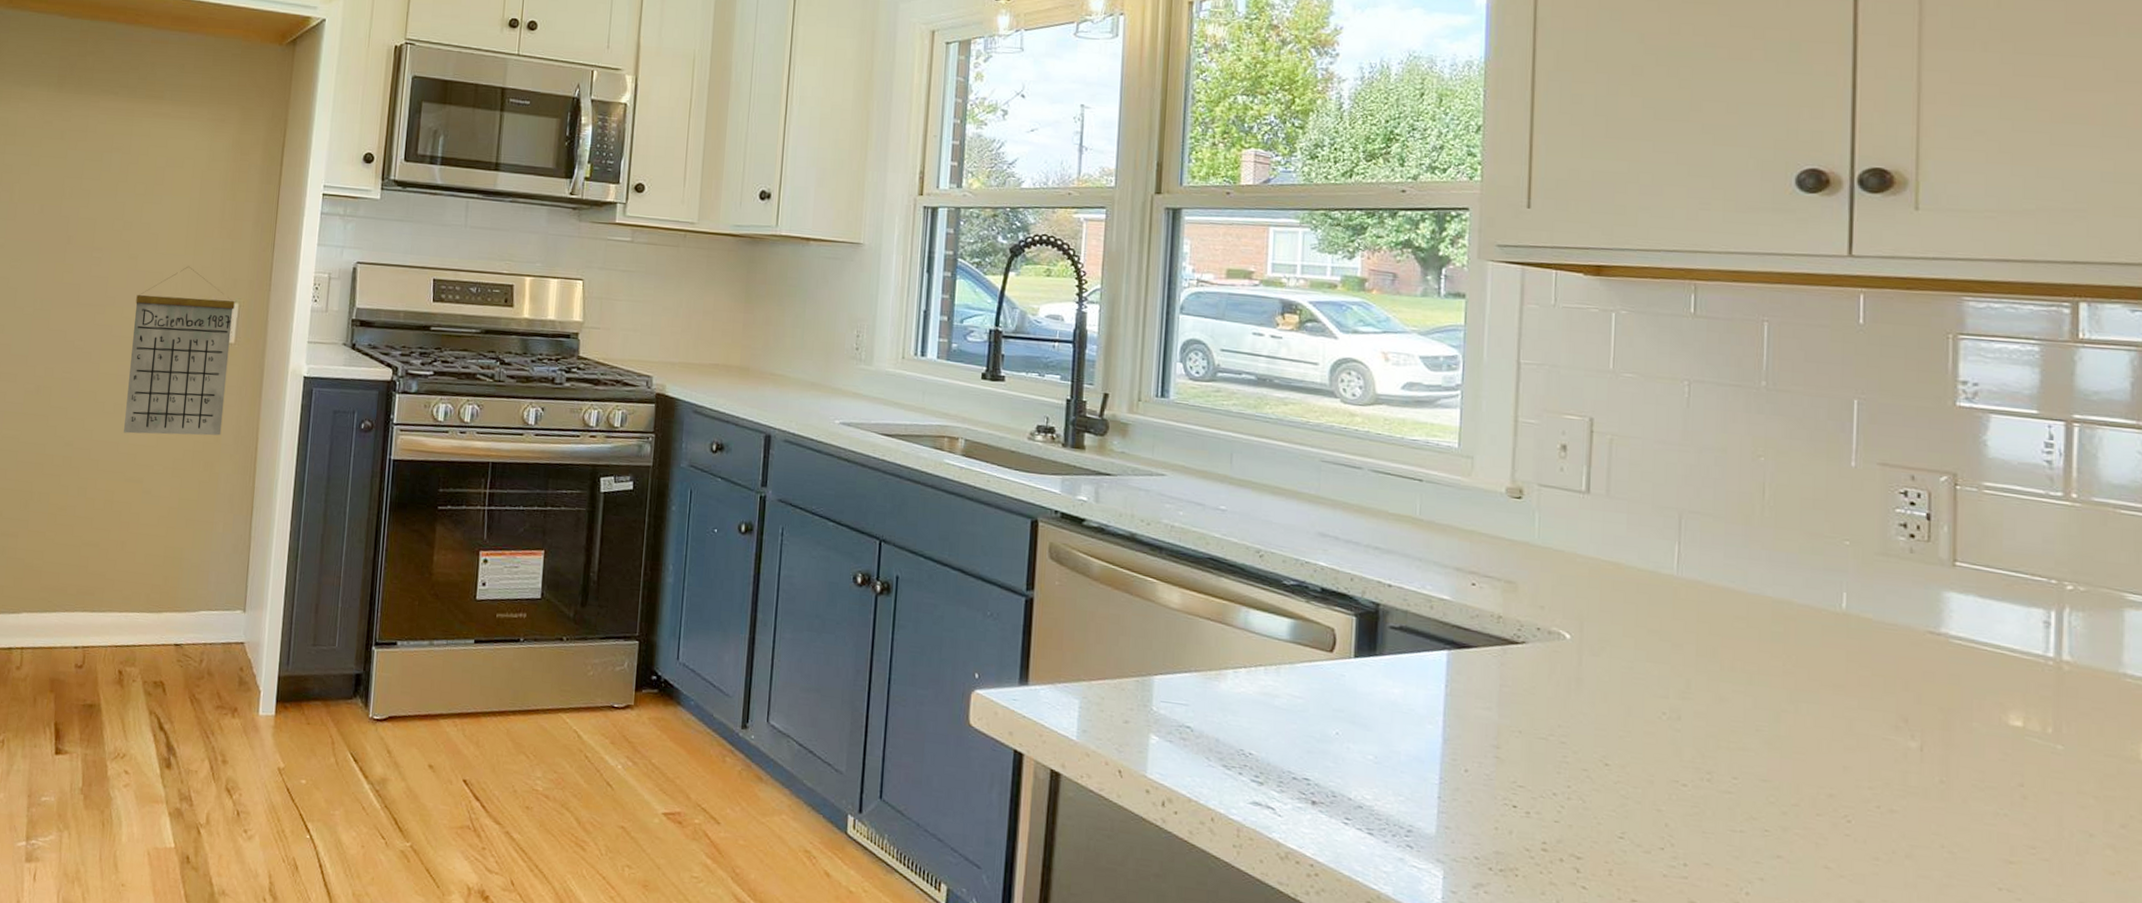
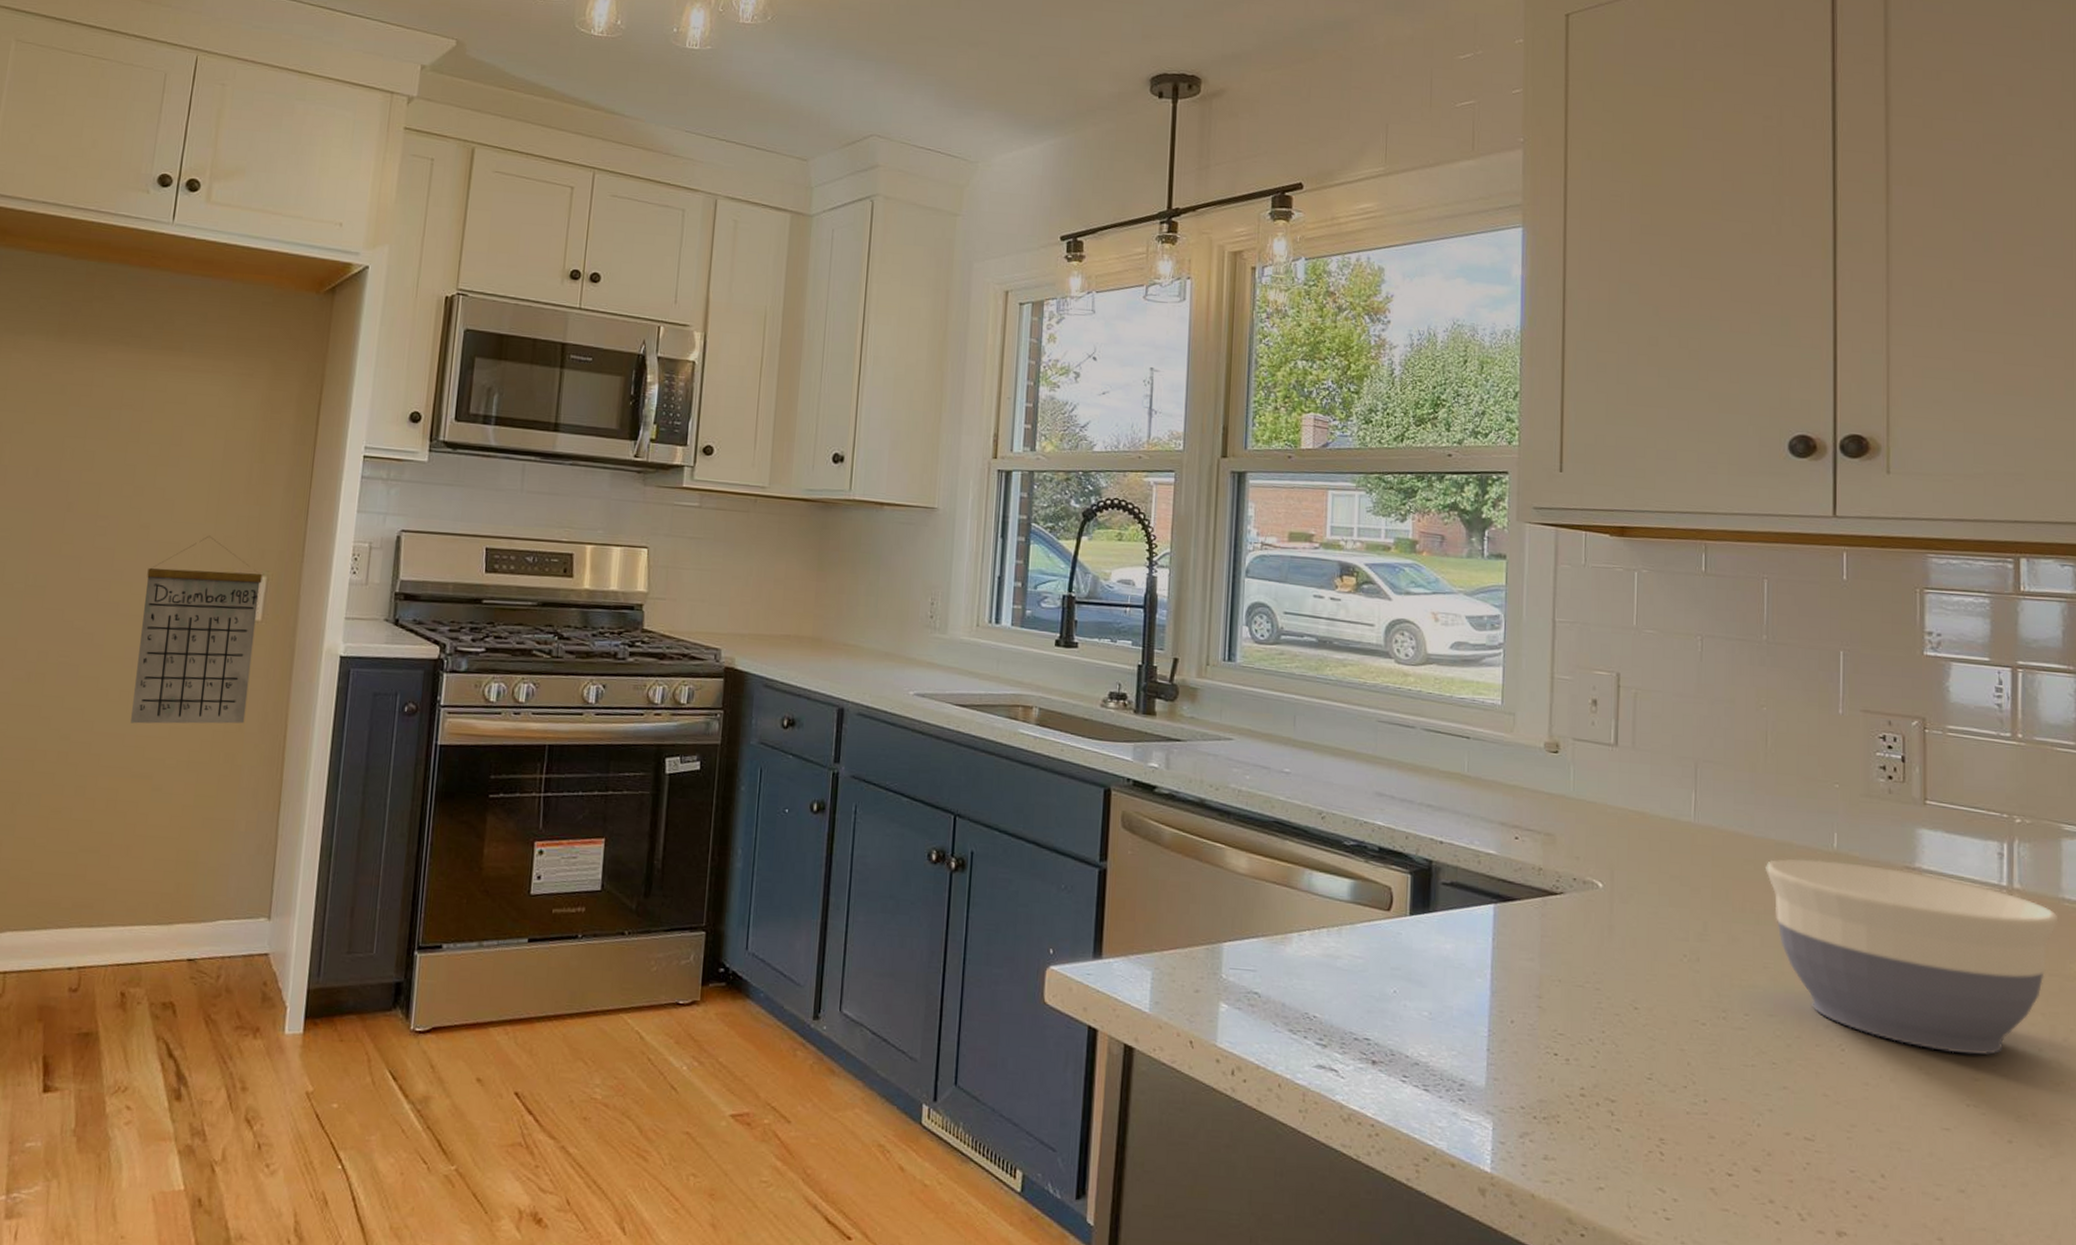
bowl: none [1760,617,2118,837] -> present [1766,859,2059,1055]

